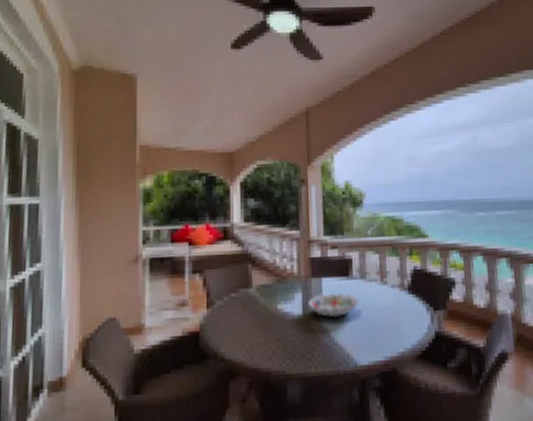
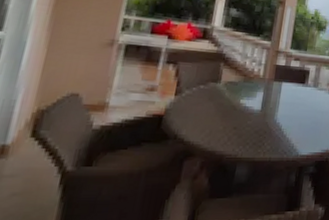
decorative bowl: present [308,292,359,317] -> none [267,95,309,115]

